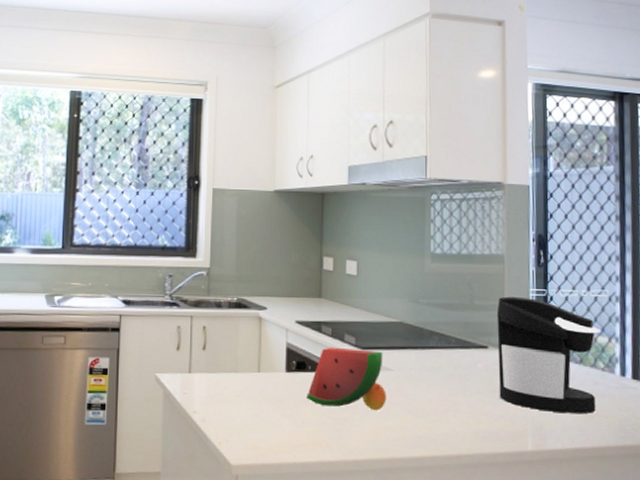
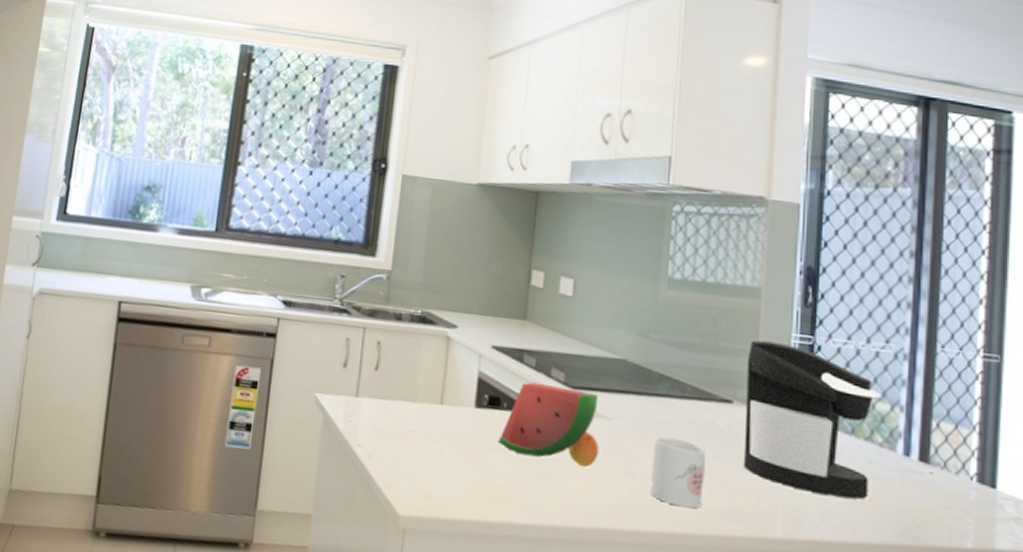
mug: none [428,380,470,435] -> present [650,436,706,509]

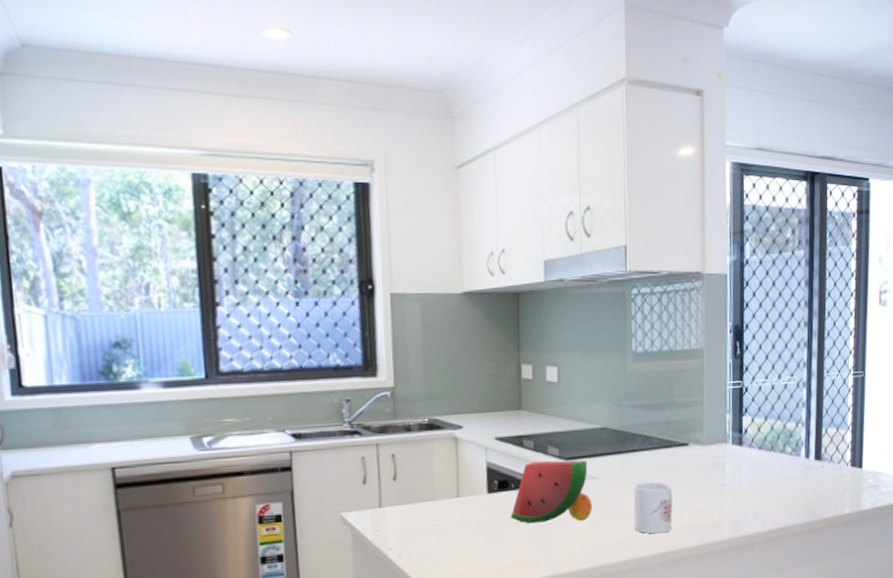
coffee maker: present [743,340,881,500] -> none [696,390,790,500]

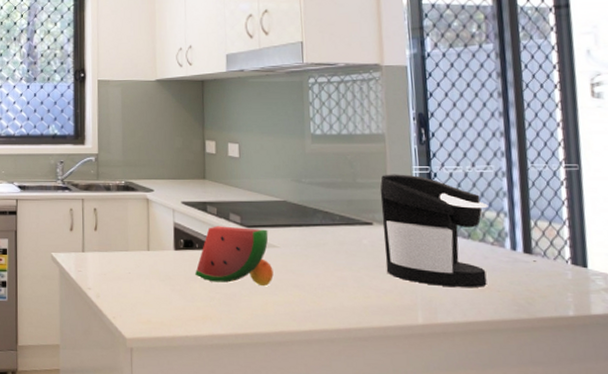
mug: present [633,482,673,534] -> none [315,256,358,309]
coffee maker: none [696,390,790,500] -> present [380,174,488,288]

